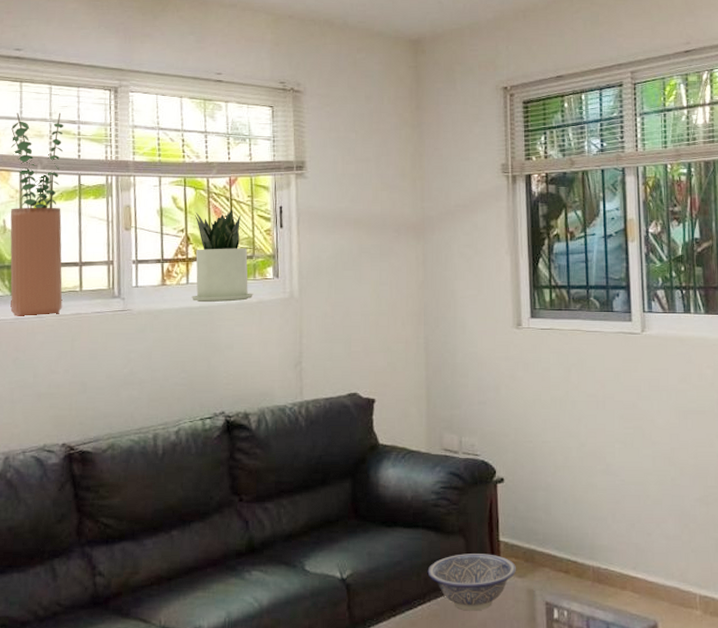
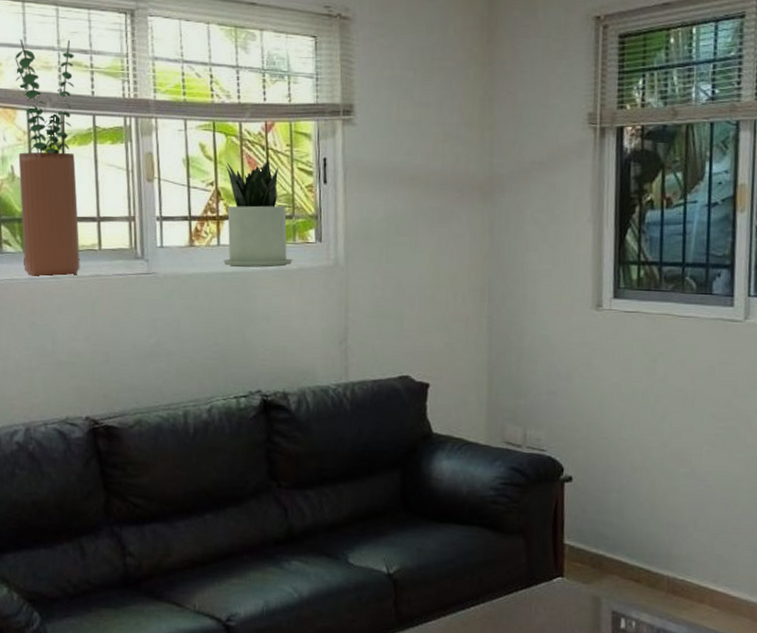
decorative bowl: present [427,554,517,611] -> none [482,555,582,616]

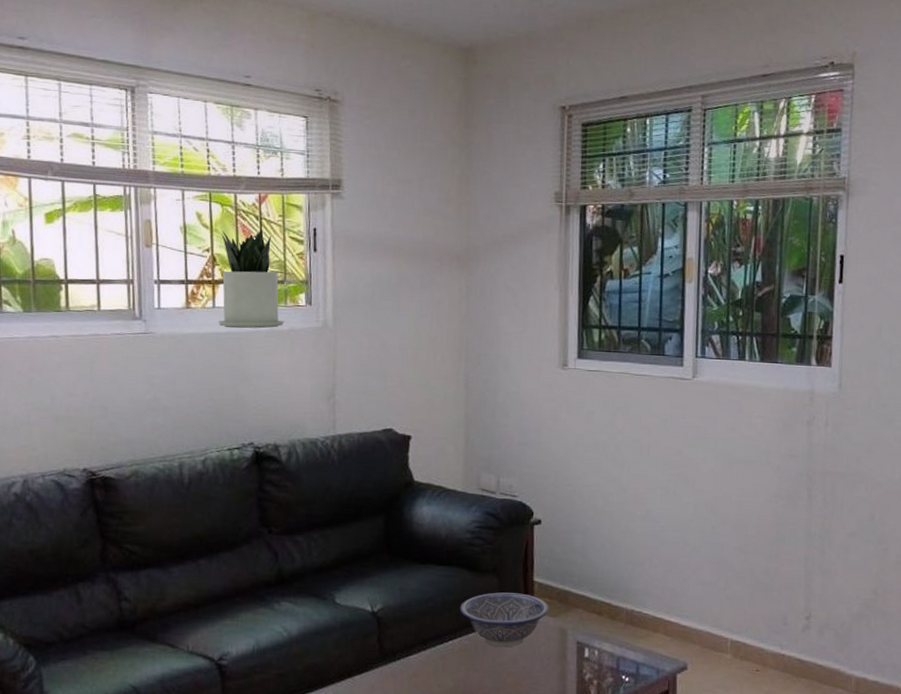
vase: present [15,38,80,277] -> none [17,110,79,335]
decorative bowl: none [482,555,582,616] -> present [459,592,550,648]

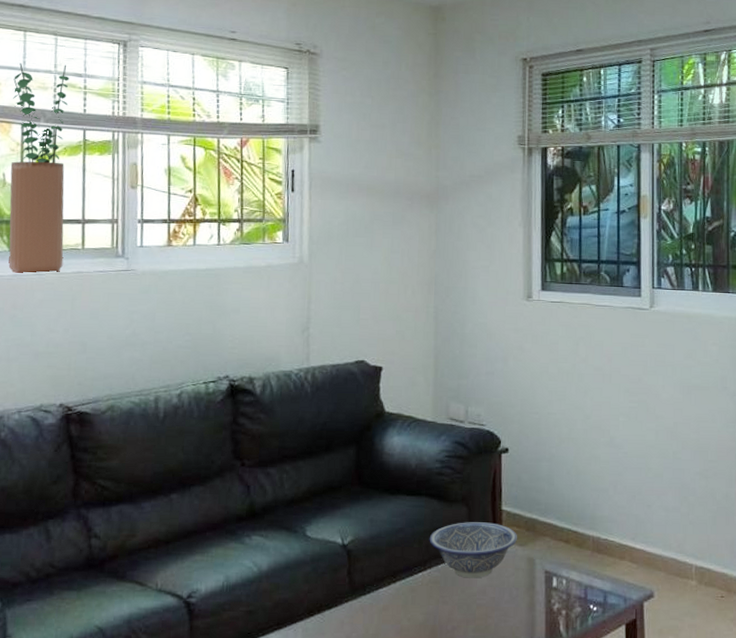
vase: none [17,110,79,335] -> present [9,62,70,273]
planter: present [218,229,285,329] -> none [198,171,262,265]

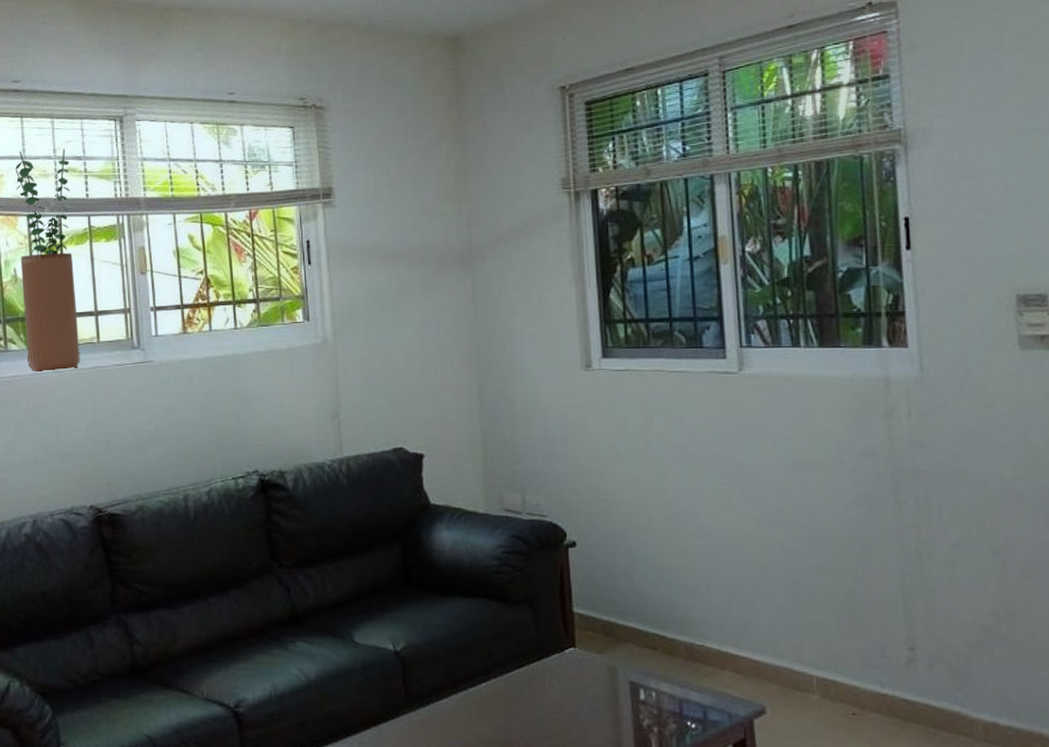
decorative bowl: present [429,522,518,578] -> none [491,626,595,690]

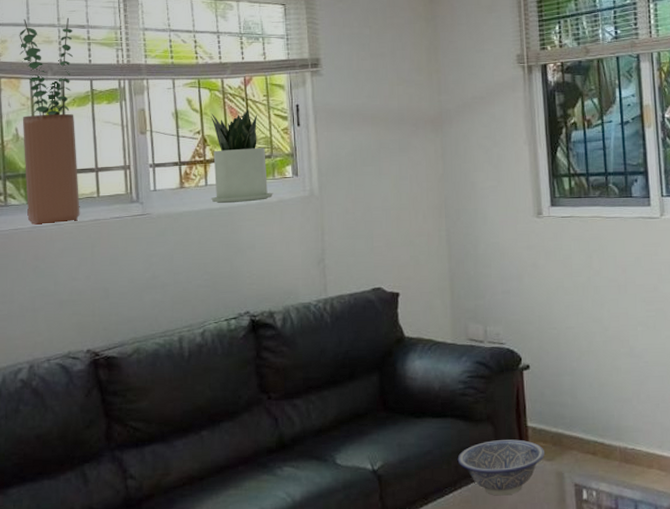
planter: none [214,246,283,351] -> present [211,109,273,204]
decorative bowl: none [491,626,595,690] -> present [457,439,545,496]

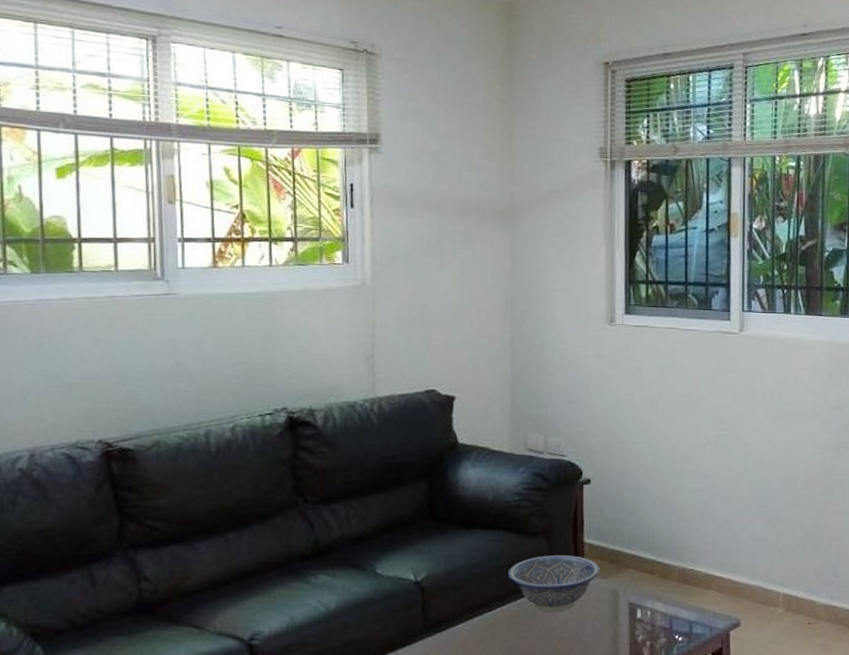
vase: present [19,17,80,225] -> none [24,59,94,298]
planter: present [211,109,273,204] -> none [248,184,320,288]

